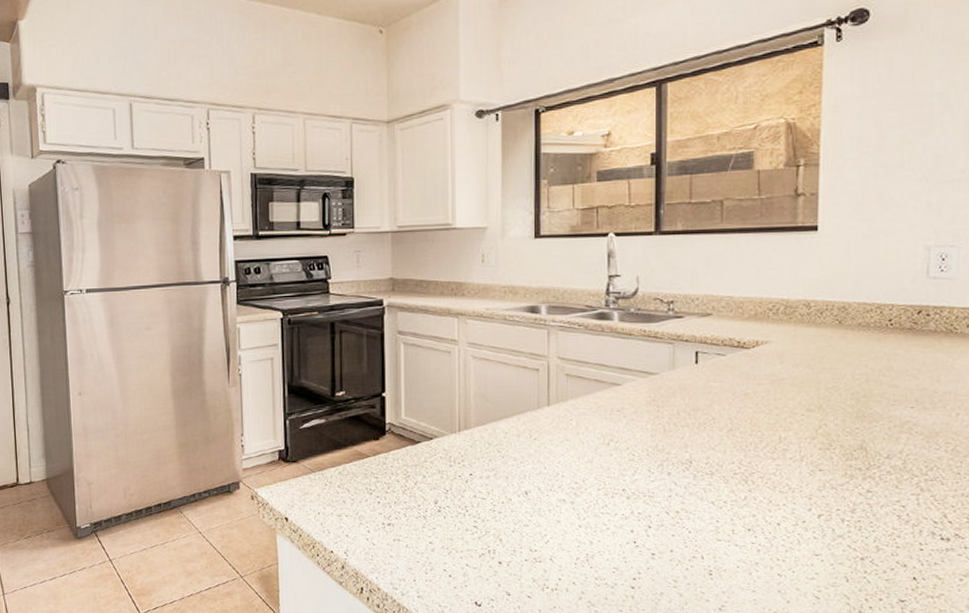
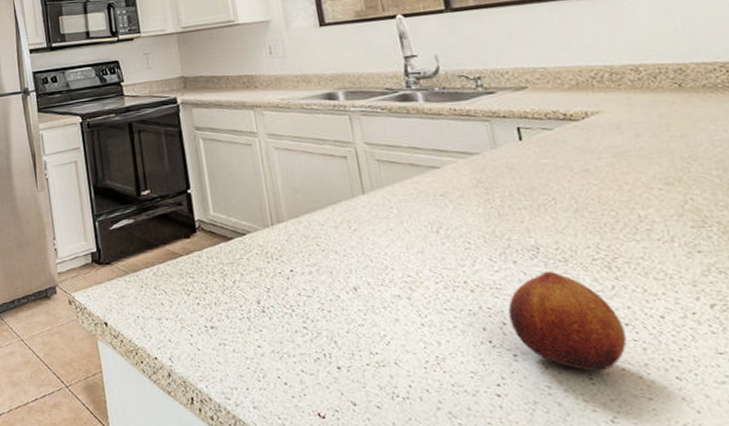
fruit: none [655,482,746,568] -> present [507,270,627,371]

